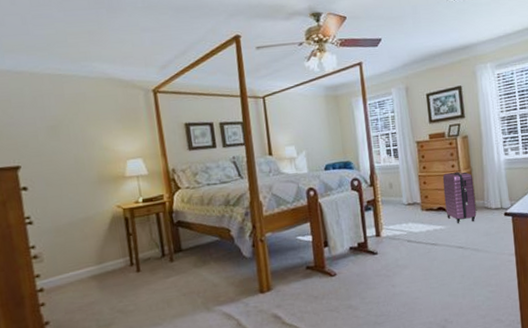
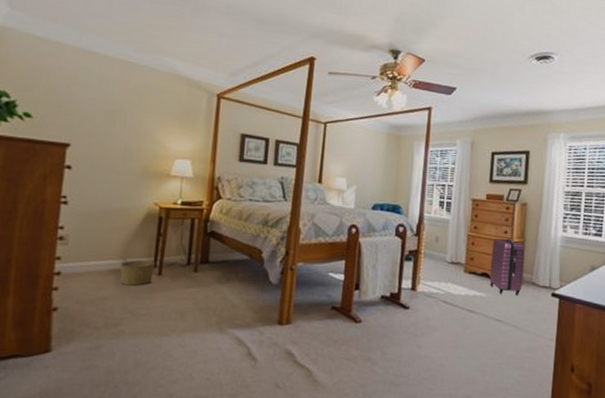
basket: none [98,260,133,288] -> present [120,259,156,287]

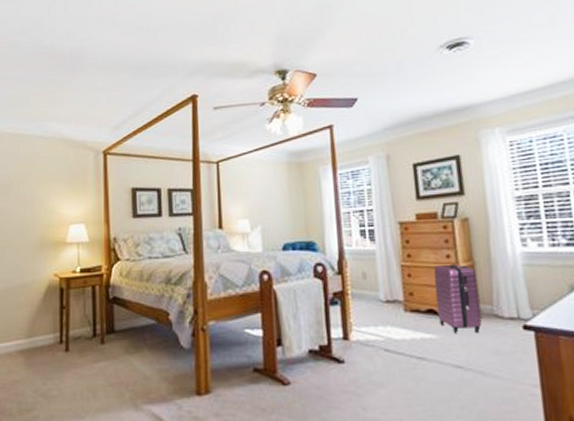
basket: present [120,259,156,287] -> none [27,336,62,367]

